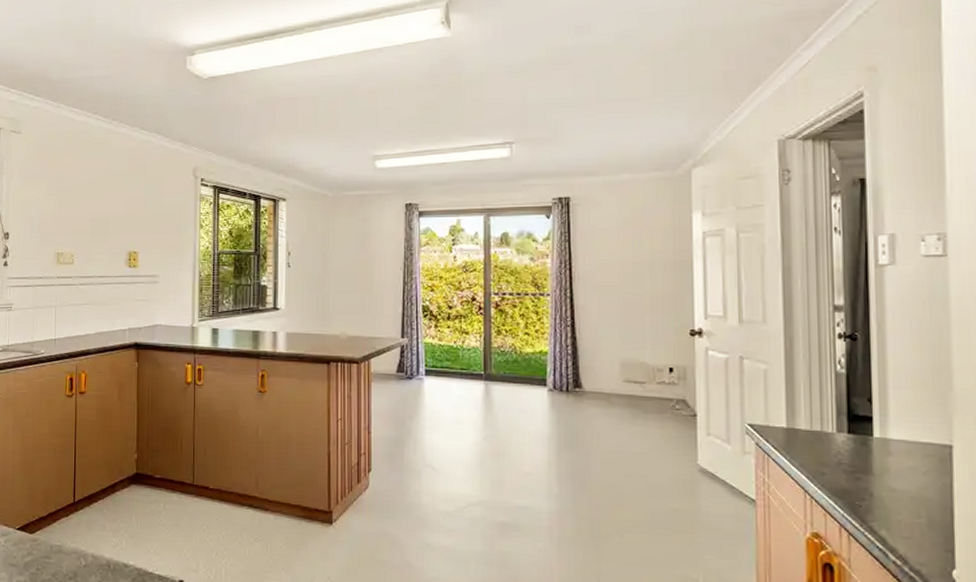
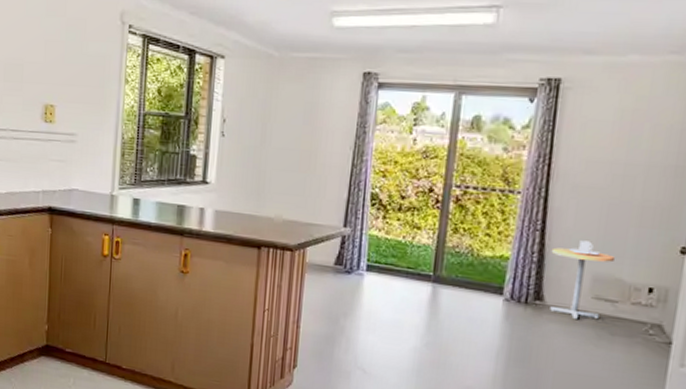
pedestal table: none [582,332,636,401] -> present [550,240,614,319]

